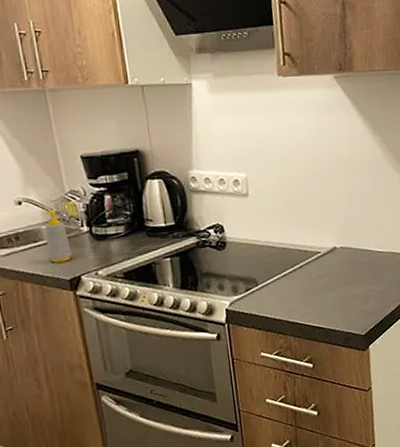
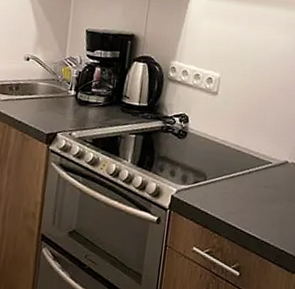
soap bottle: present [42,210,72,263] -> none [37,70,58,118]

